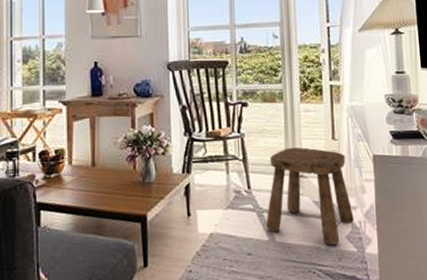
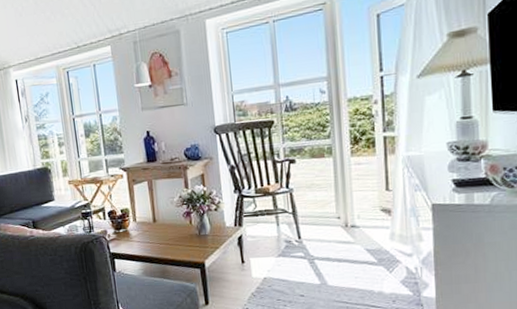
stool: present [266,147,354,246] -> none [317,199,409,289]

